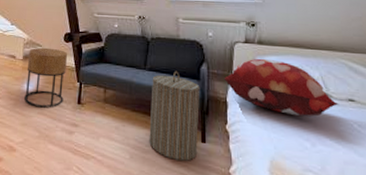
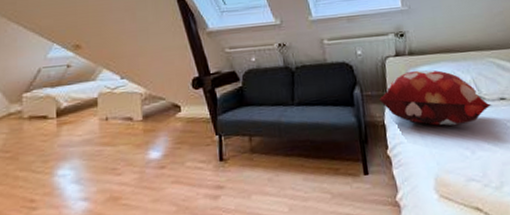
side table: present [24,47,68,108] -> none [149,99,202,176]
laundry hamper: present [149,71,200,161] -> none [302,100,361,201]

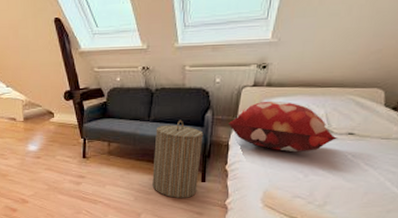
laundry hamper: none [302,100,361,201] -> present [152,120,204,198]

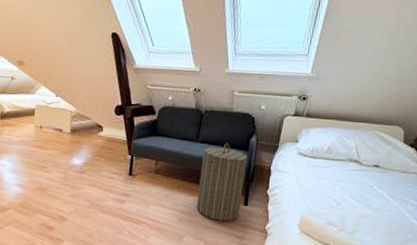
decorative pillow: present [229,101,338,151] -> none [271,130,366,180]

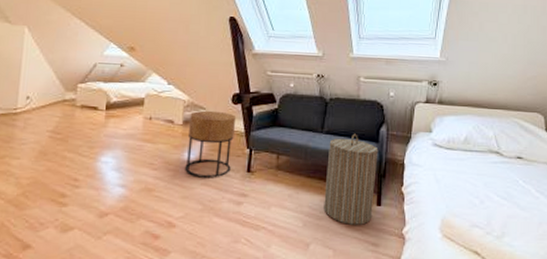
side table: none [74,120,119,180] -> present [185,110,237,178]

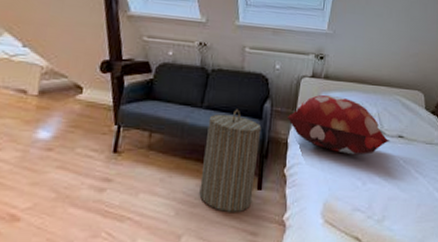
side table: present [185,110,237,178] -> none [37,79,104,160]
decorative pillow: none [403,118,508,175] -> present [288,94,390,155]

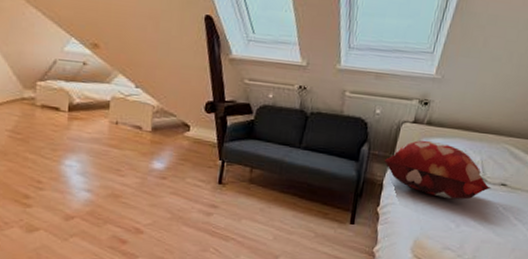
laundry hamper: present [199,109,262,212] -> none [295,150,358,242]

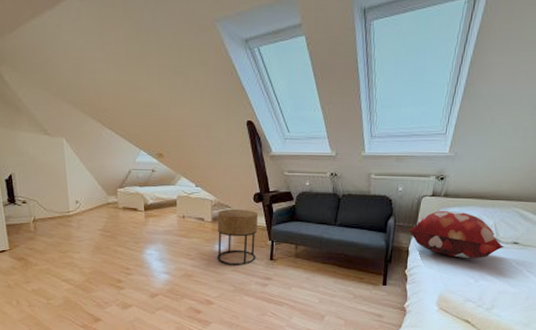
side table: none [153,118,209,188] -> present [217,208,259,266]

